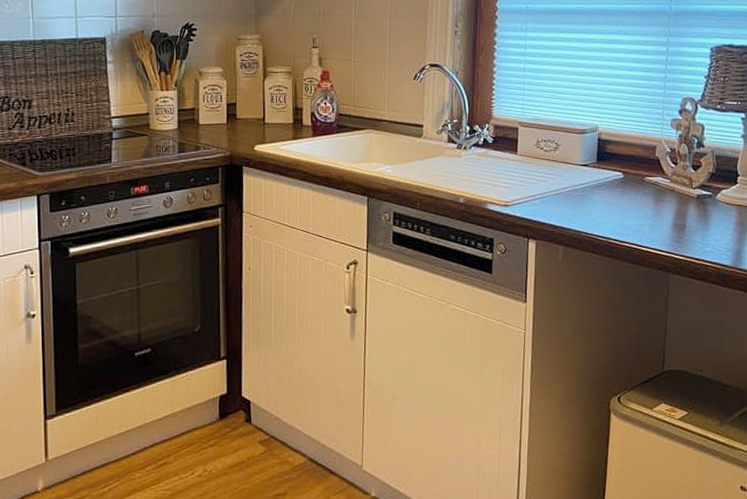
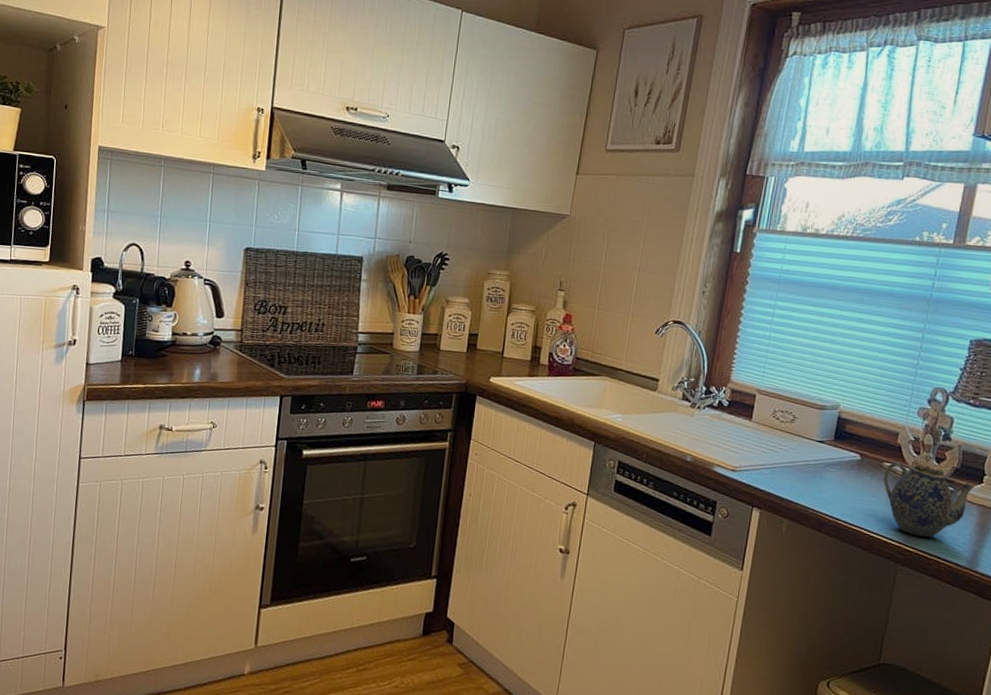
teapot: none [646,175,731,243] -> present [883,462,976,537]

